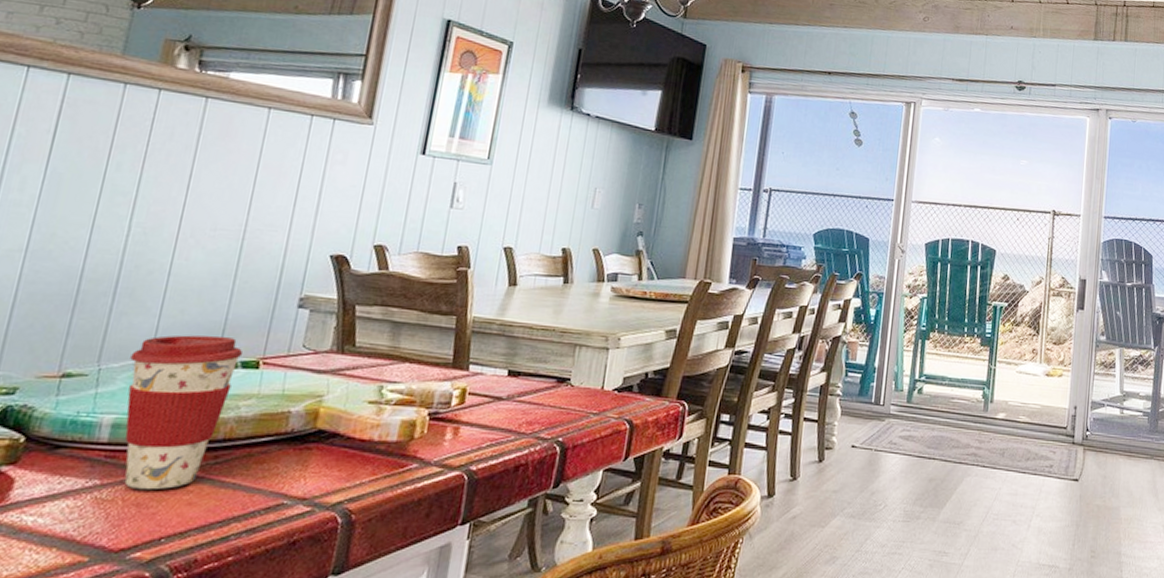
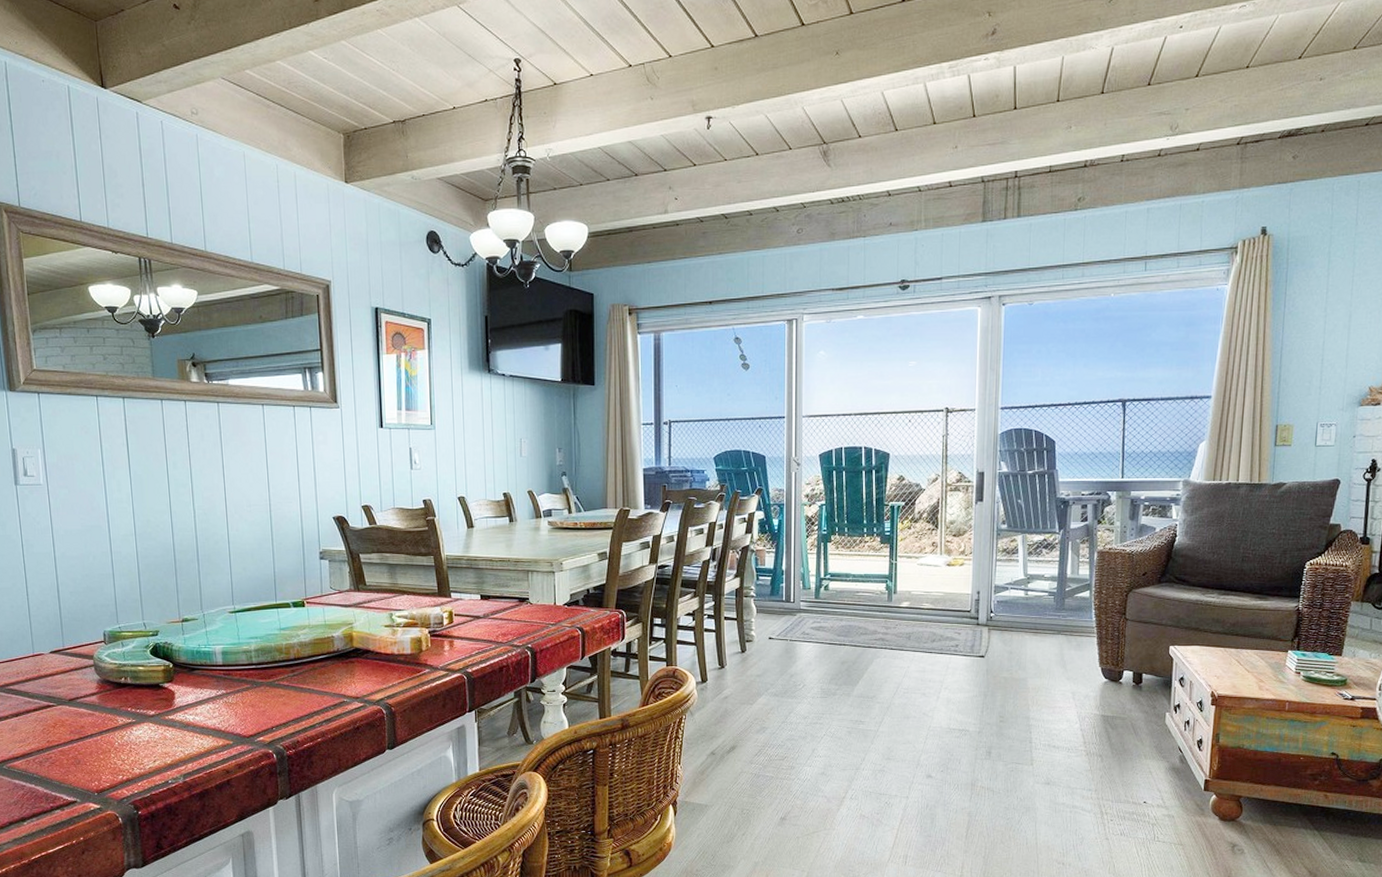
coffee cup: present [124,335,244,490] -> none [220,586,292,696]

